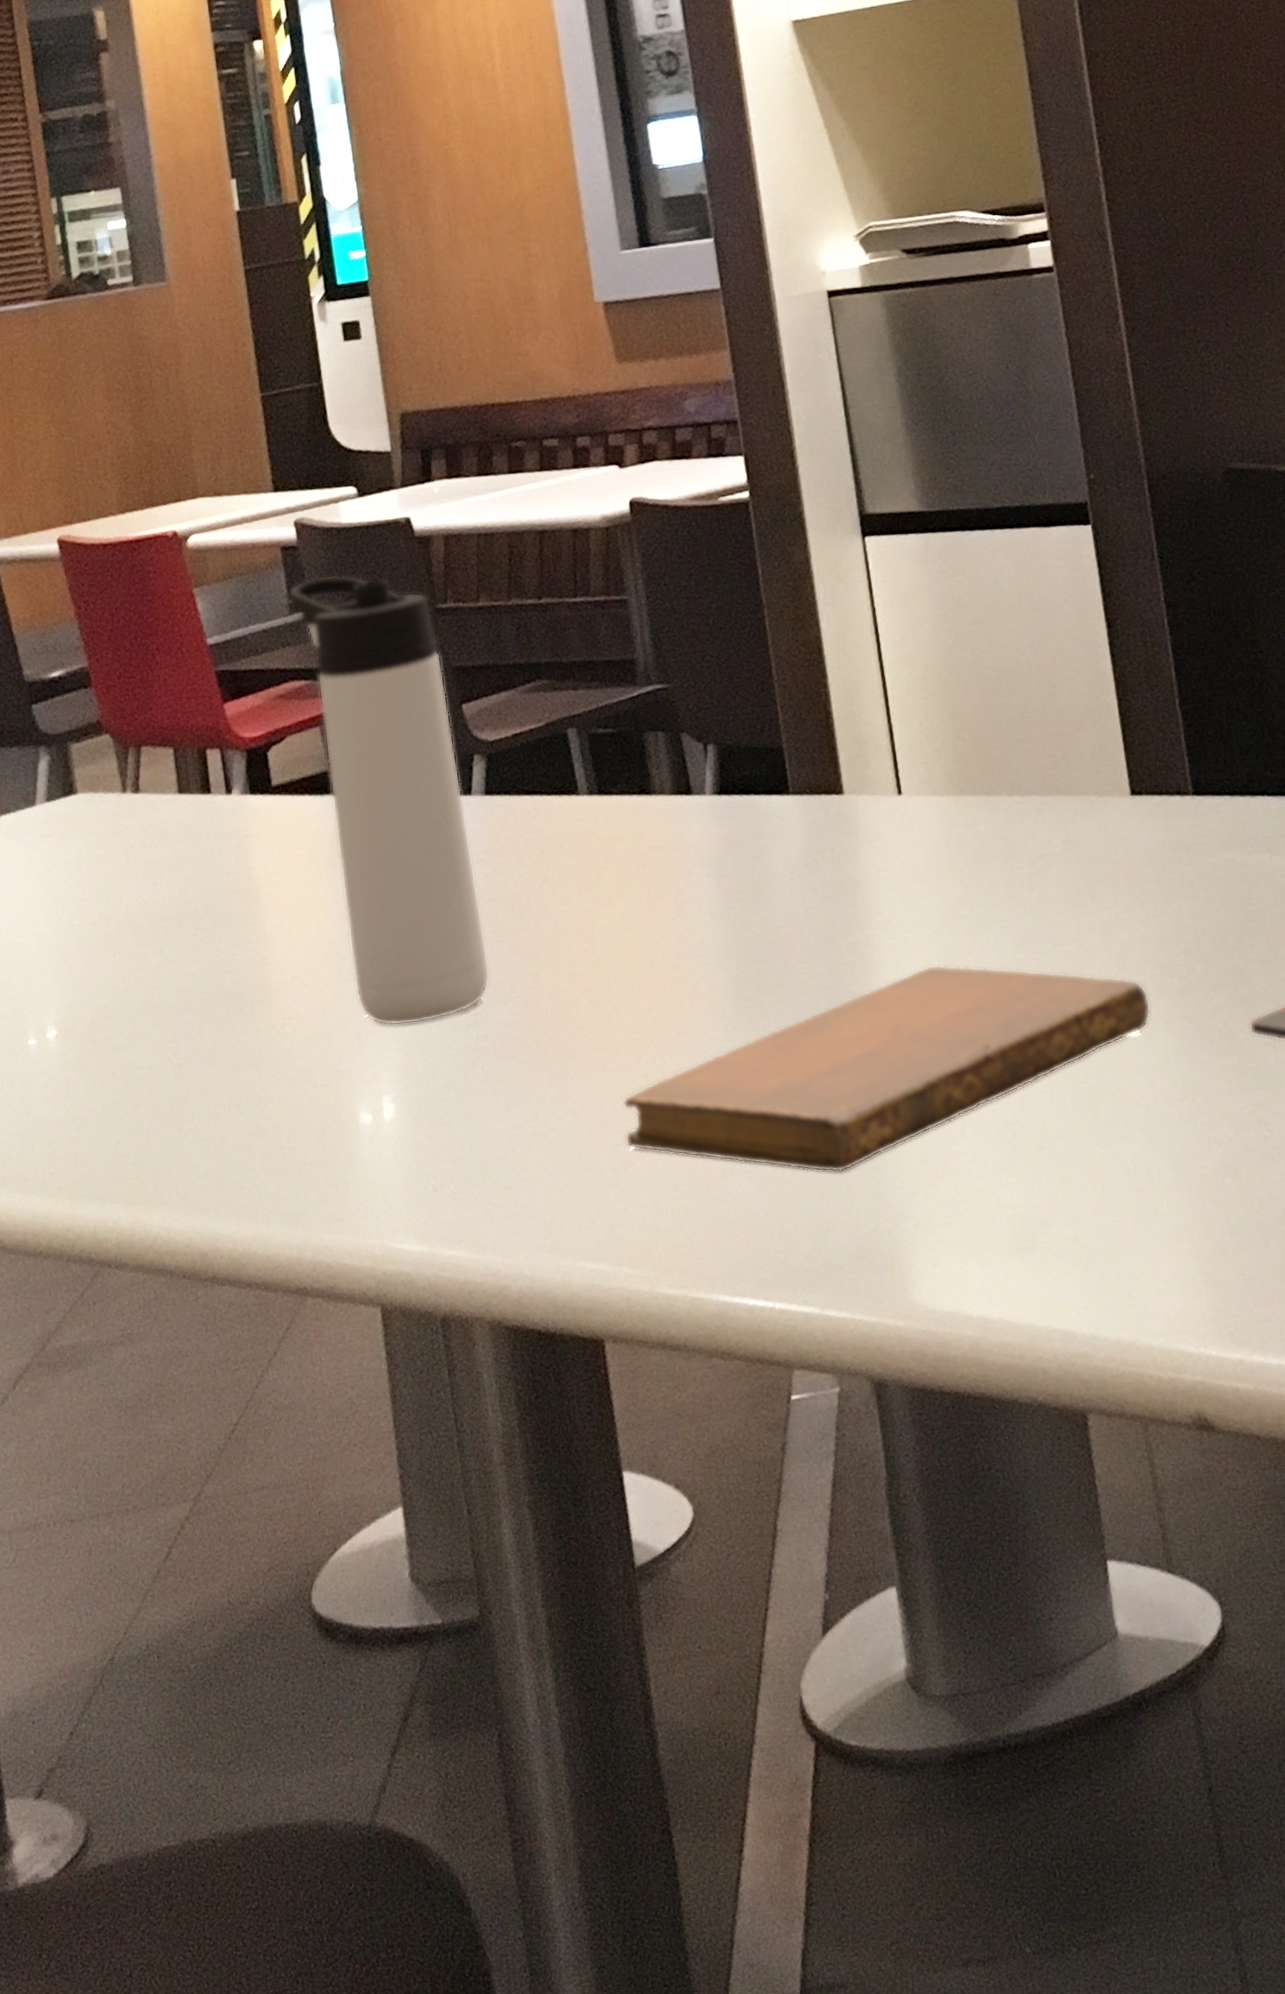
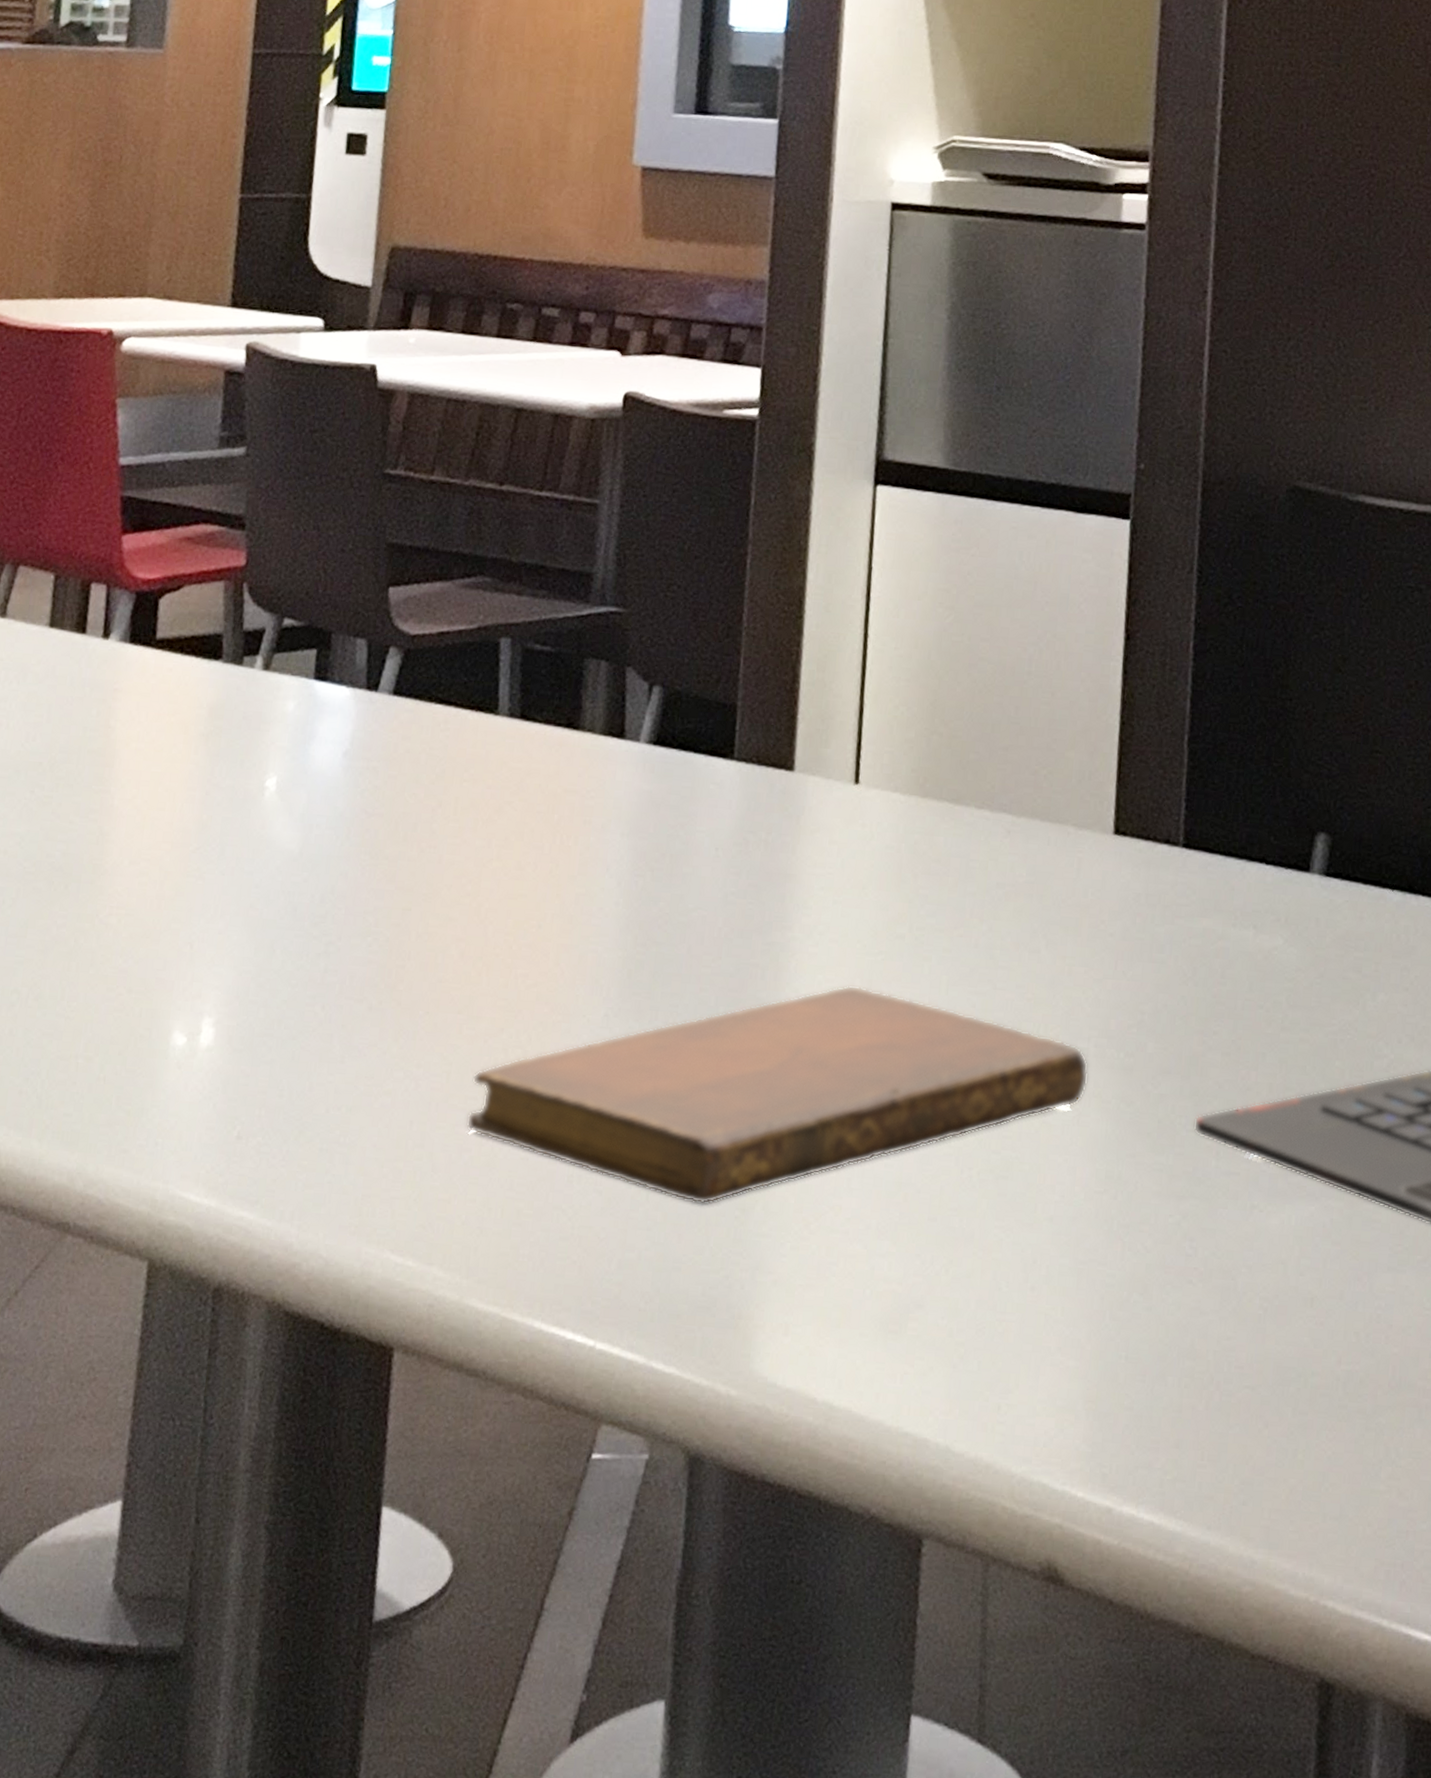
thermos bottle: present [288,575,490,1026] -> none [199,412,378,942]

